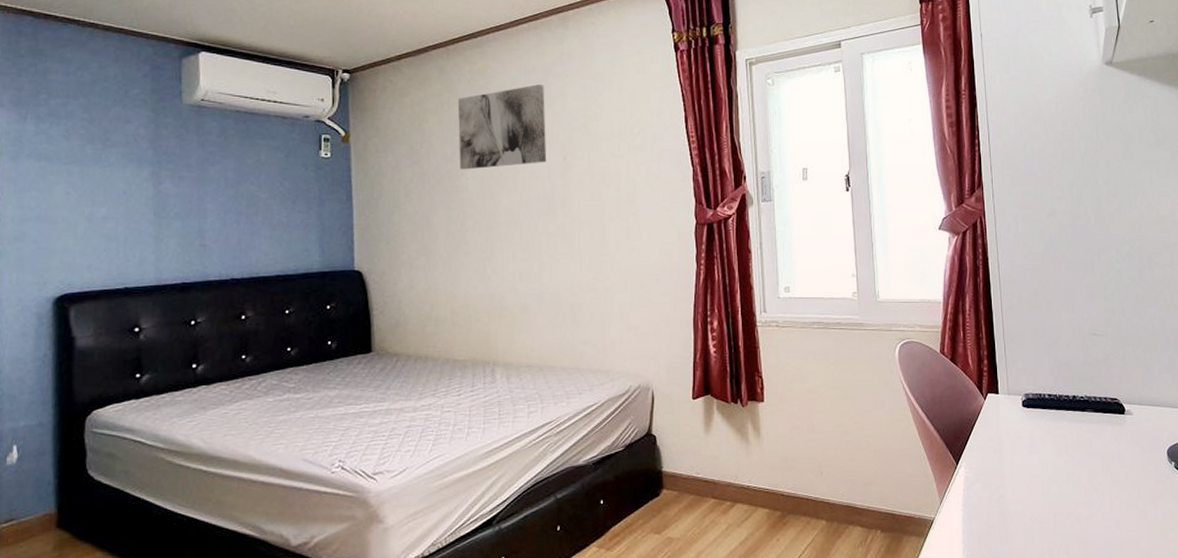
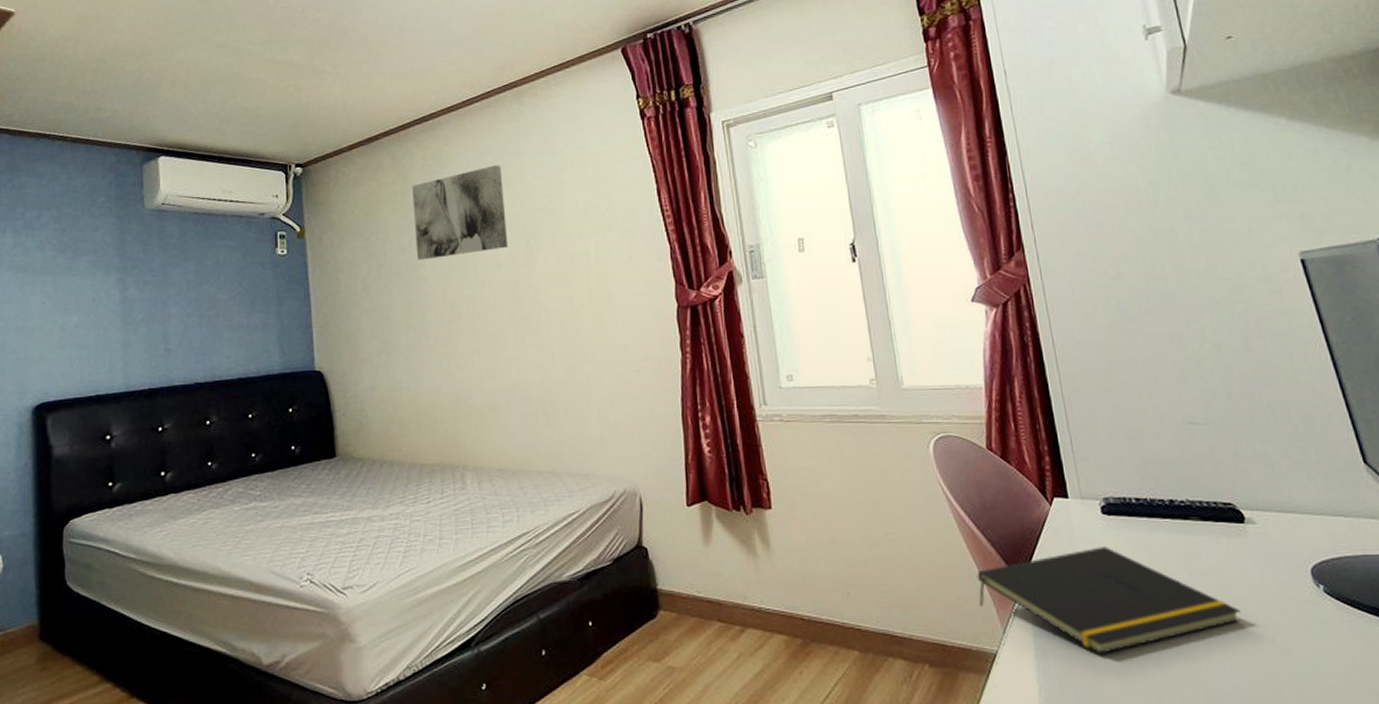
notepad: none [923,433,1115,519] -> present [977,546,1241,654]

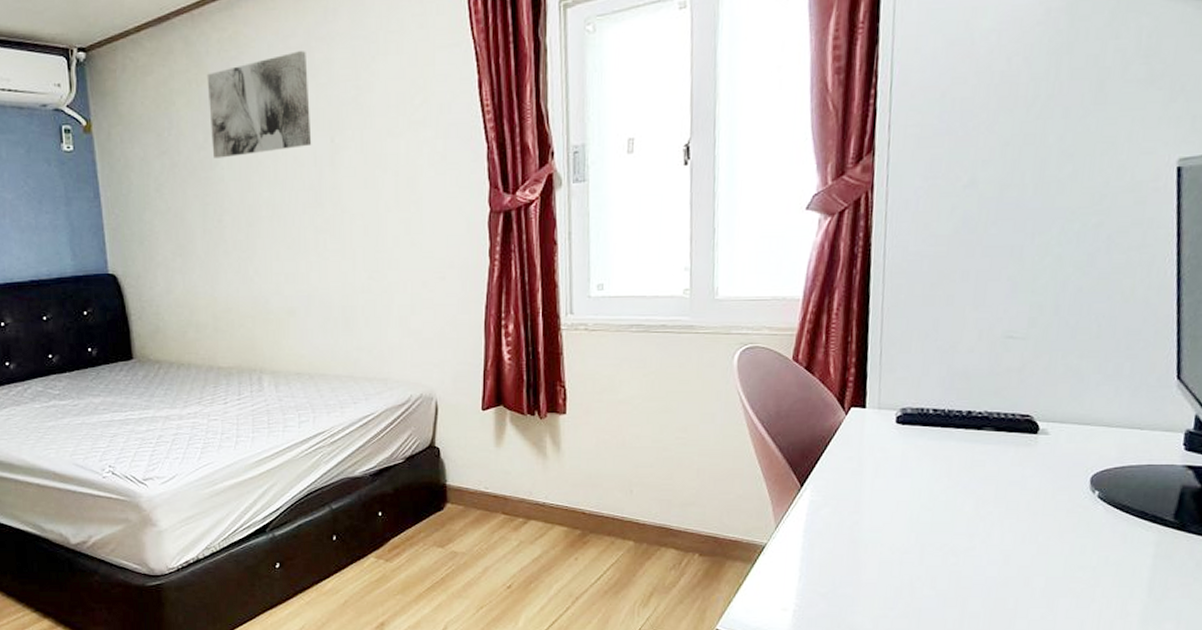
notepad: present [977,546,1241,654] -> none [756,453,1011,548]

